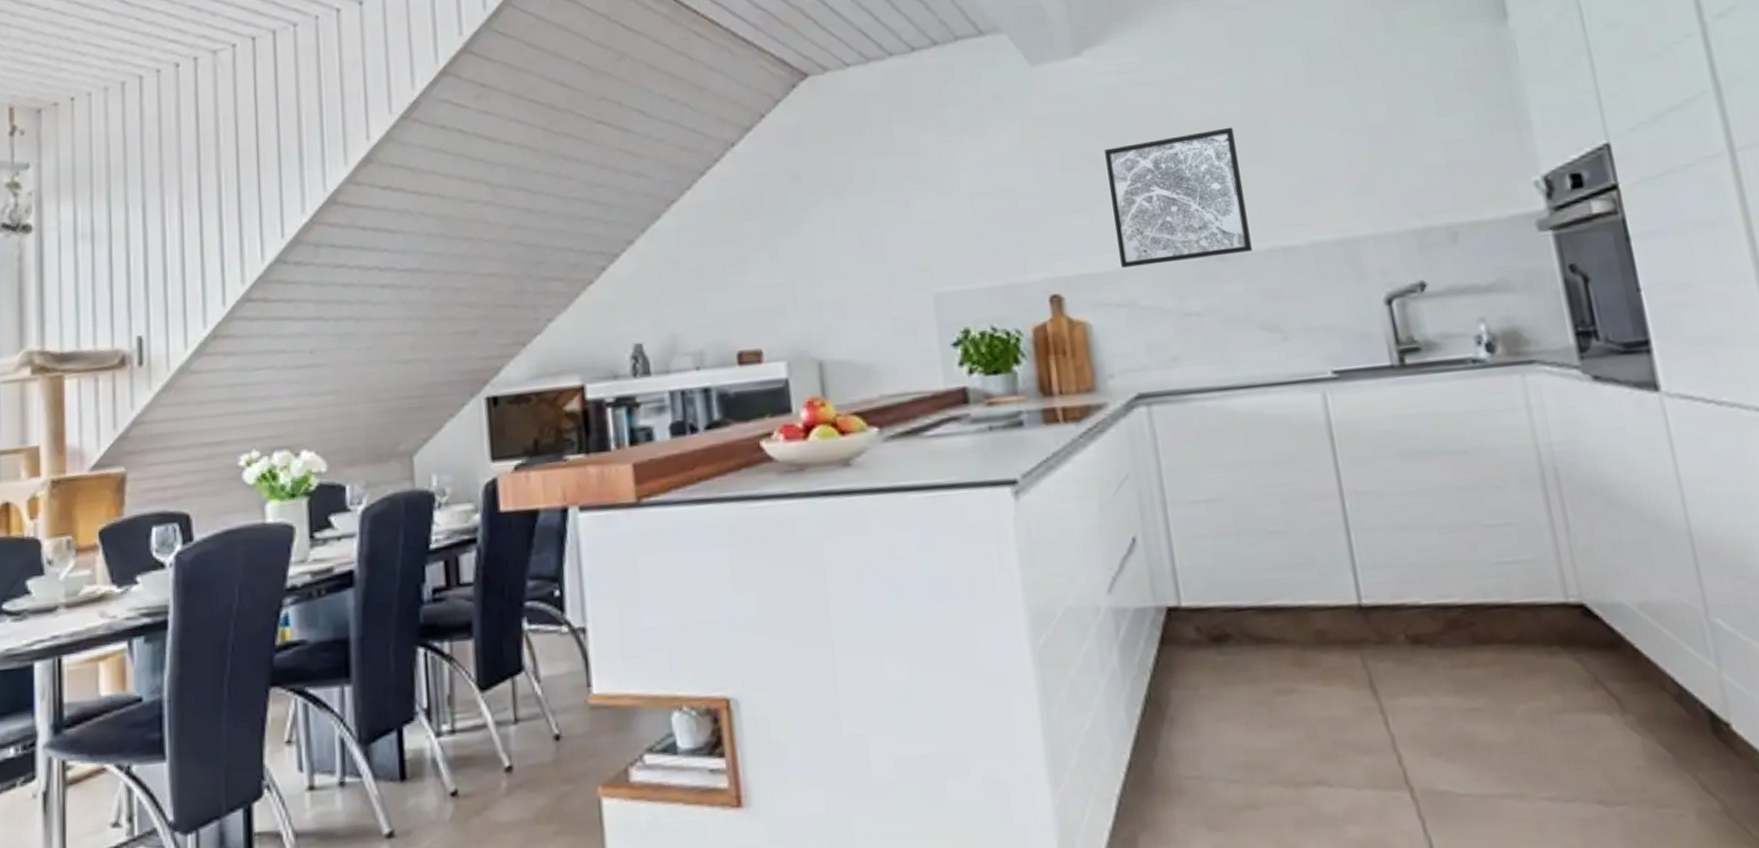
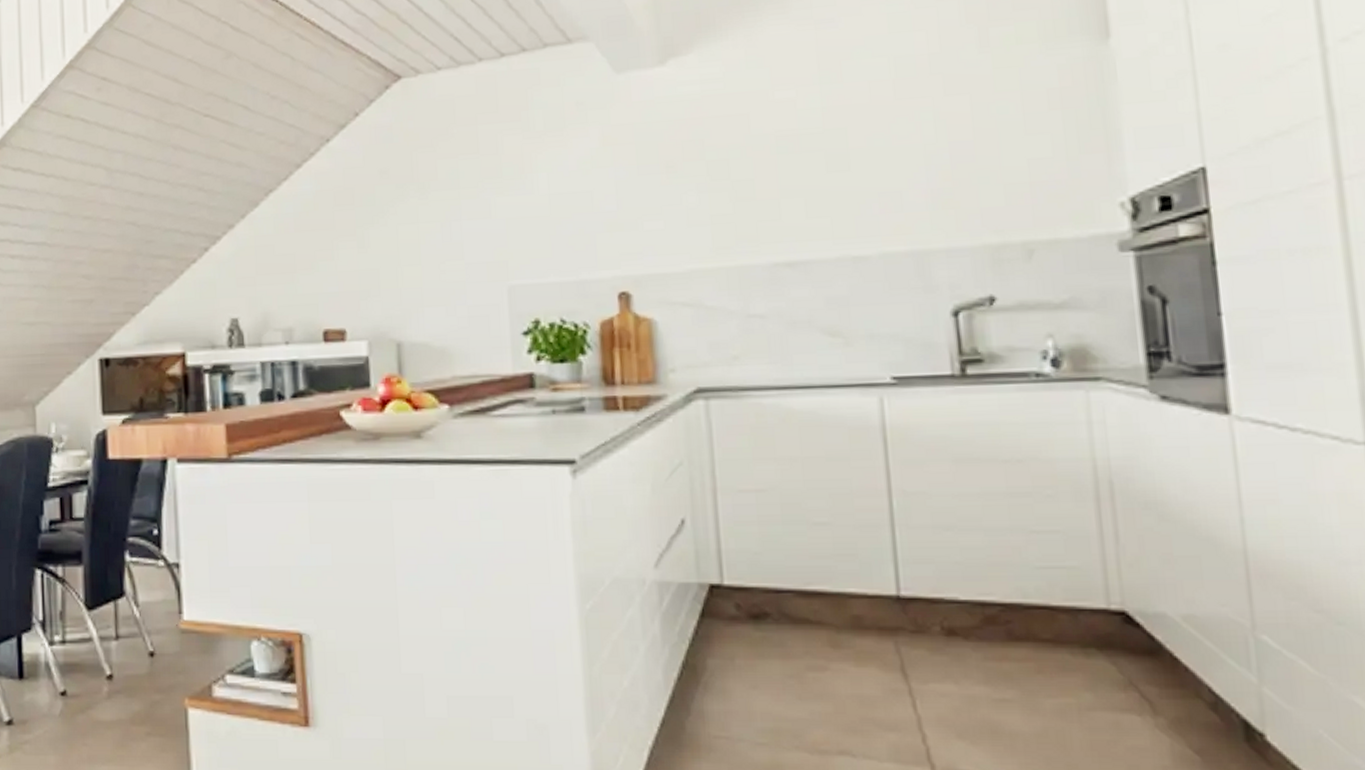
wall art: present [1105,127,1252,268] -> none [682,138,821,269]

